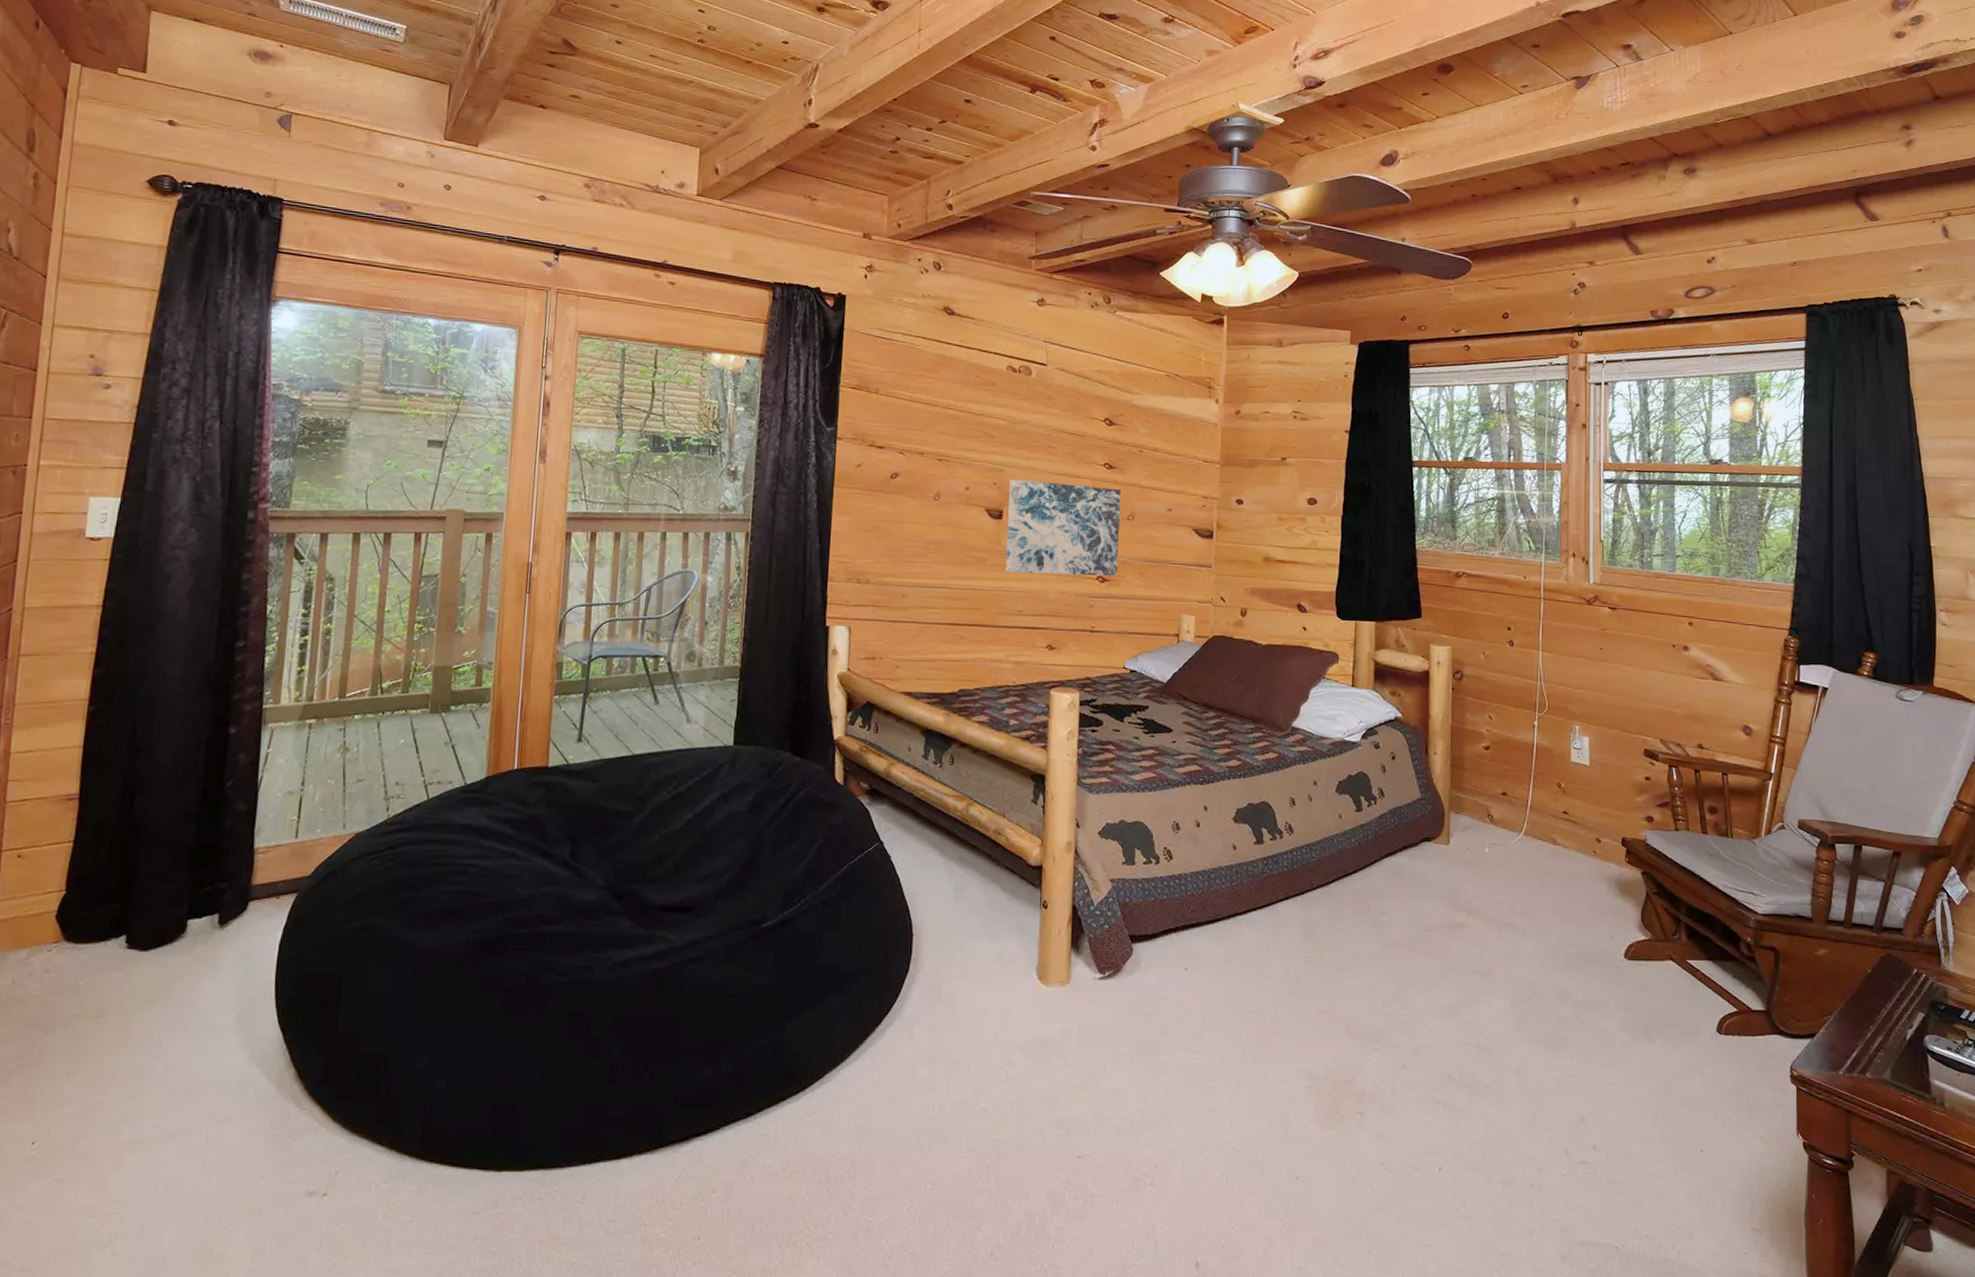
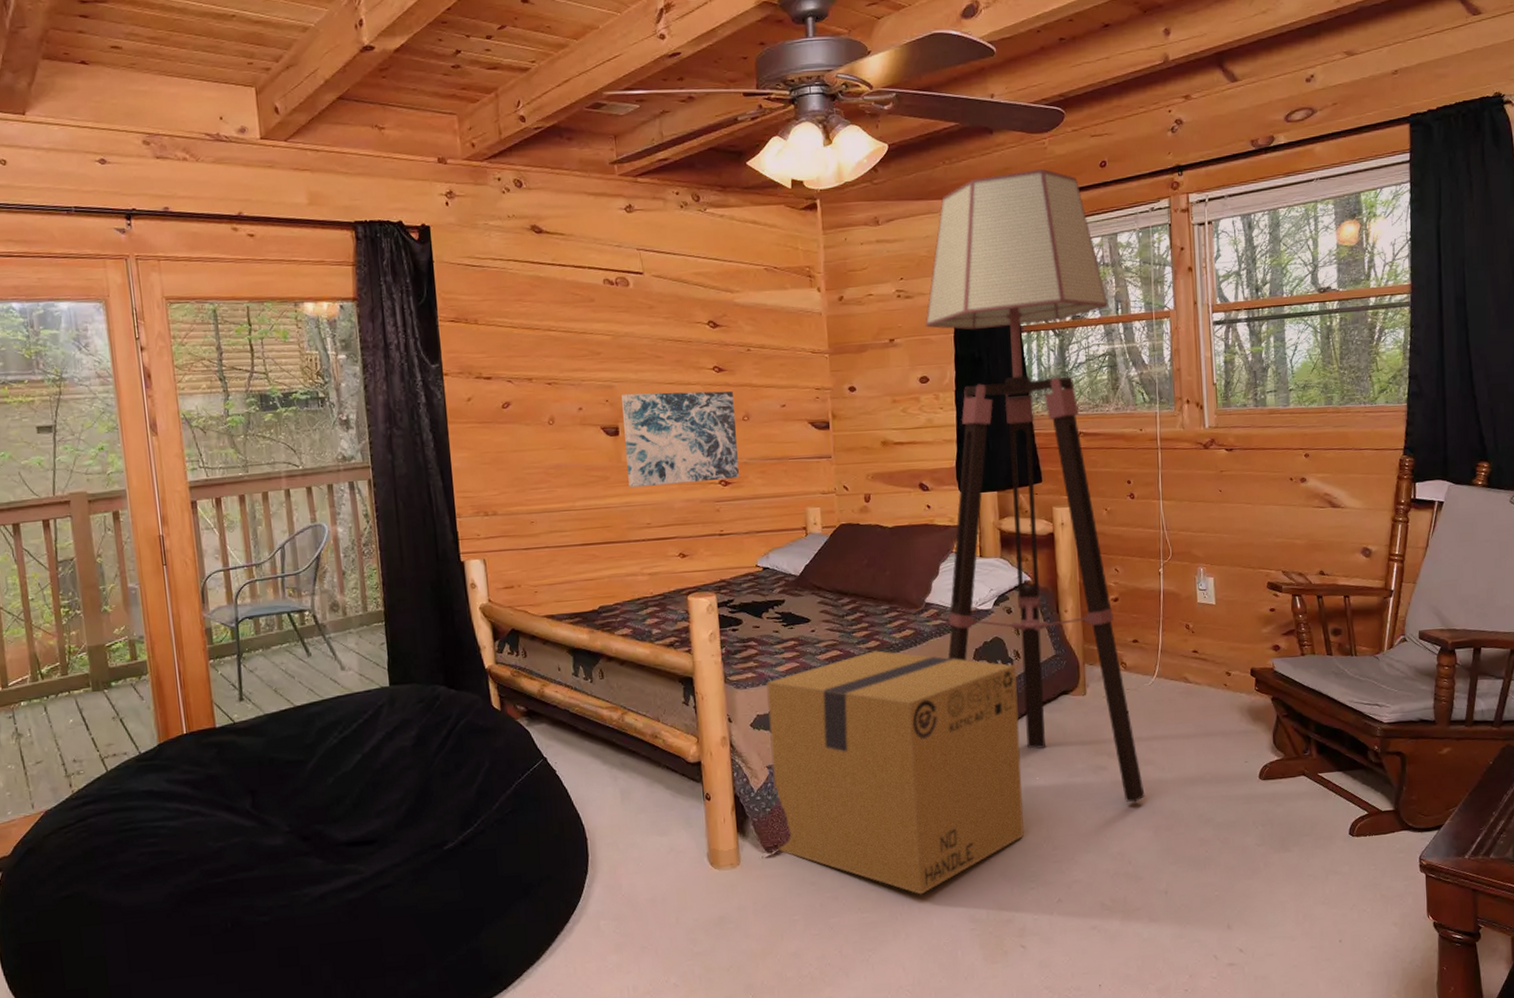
cardboard box: none [1112,770,1380,1041] -> present [766,650,1024,895]
floor lamp: none [1309,313,1503,967] -> present [925,169,1145,803]

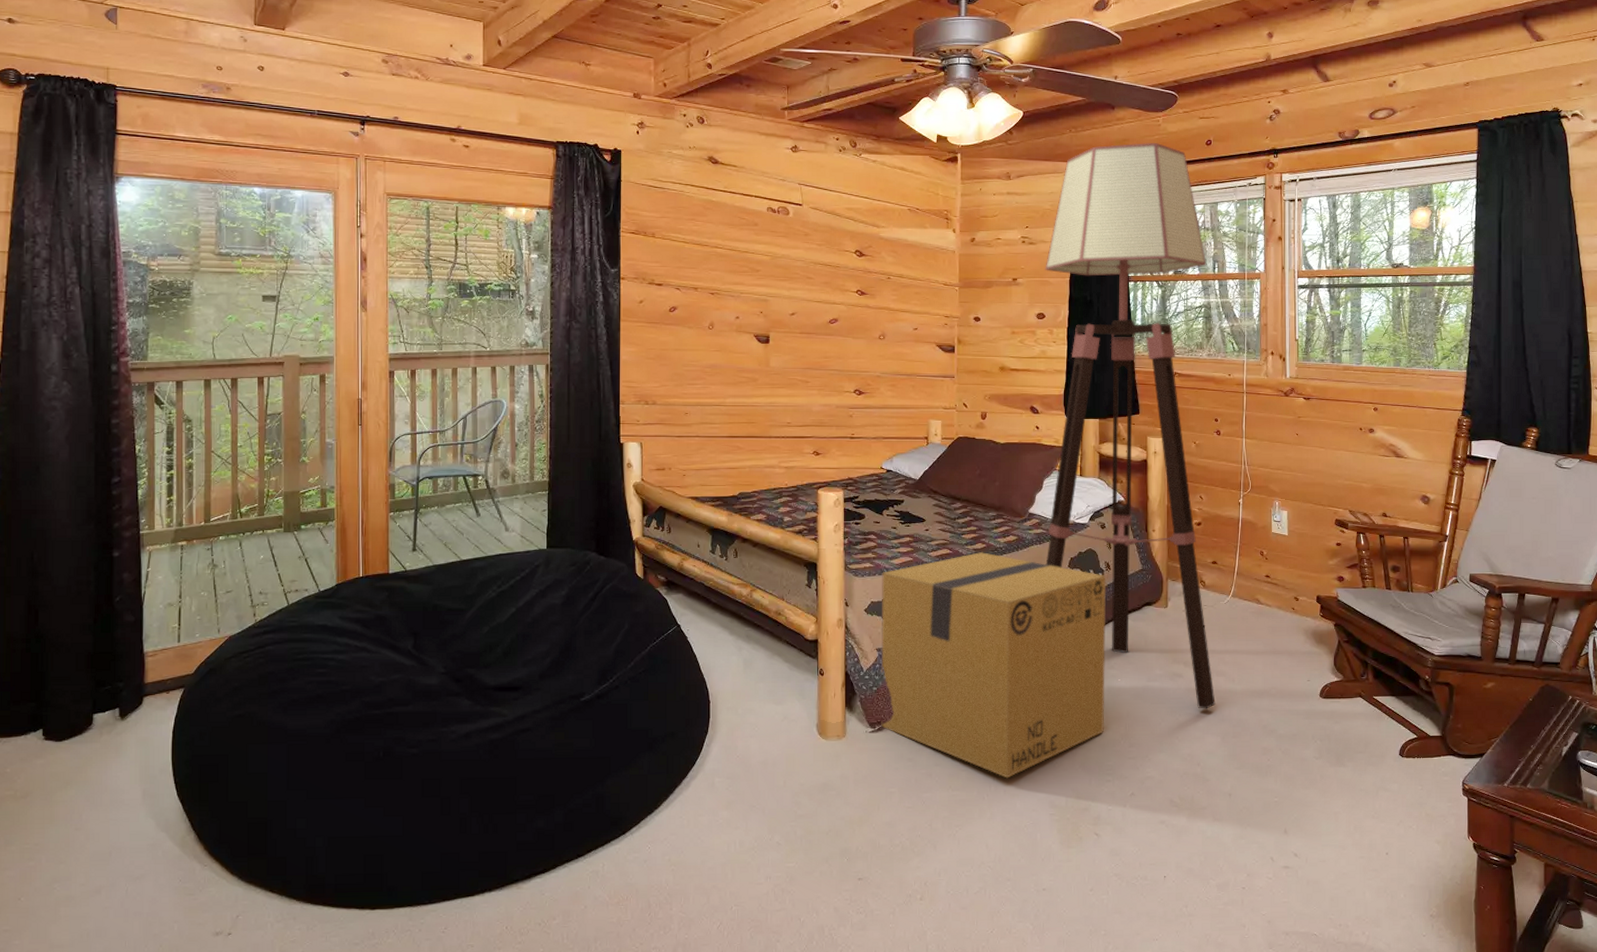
wall art: present [622,391,739,488] -> none [774,307,872,391]

